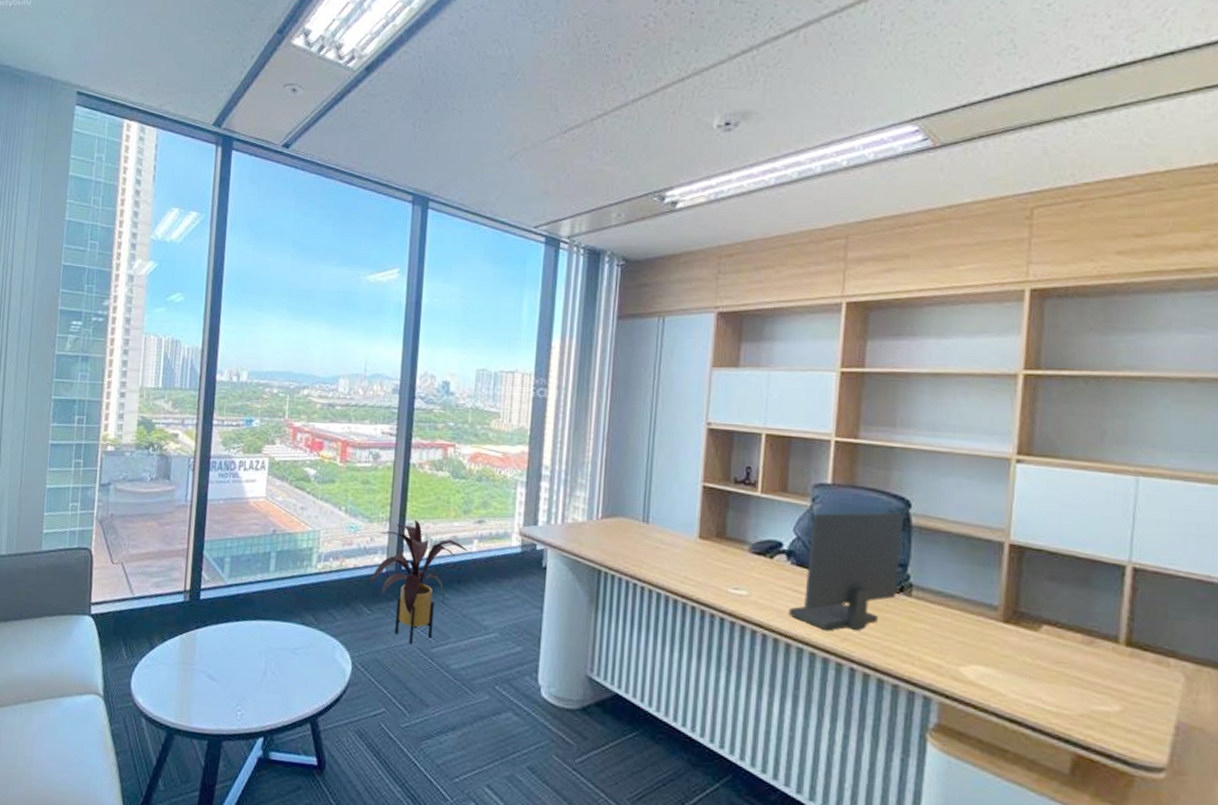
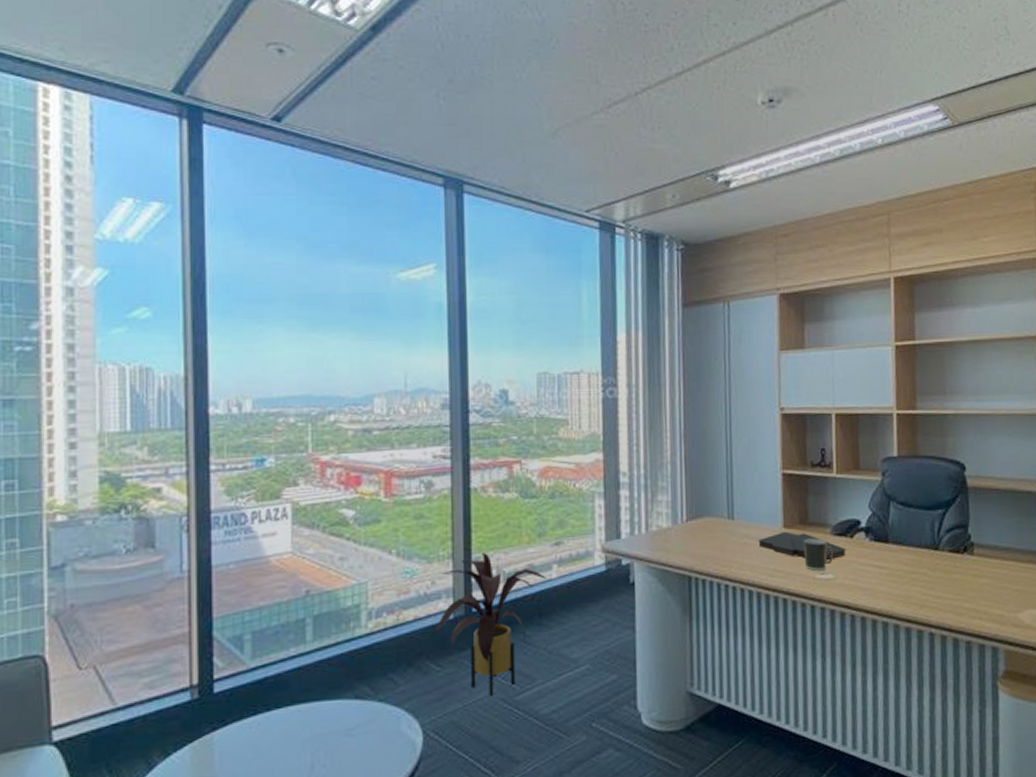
papers: none [671,542,764,578] -> present [758,531,846,561]
mug: none [717,552,750,586] -> present [803,538,834,571]
computer monitor: present [788,512,903,631] -> none [872,476,962,601]

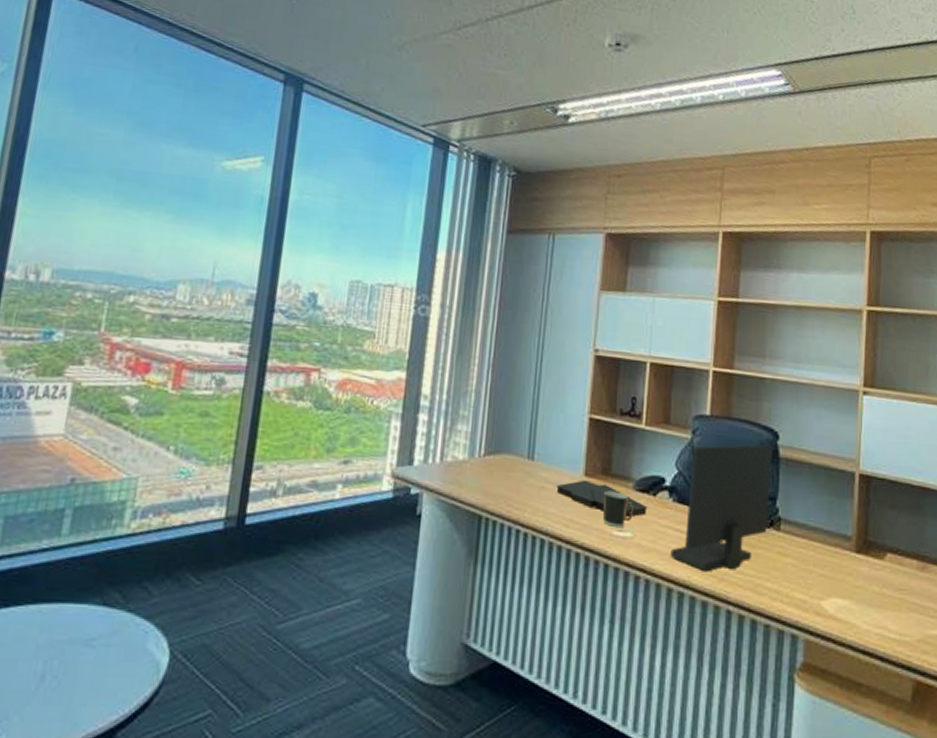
house plant: present [432,553,547,696] -> none [197,462,329,621]
computer monitor: none [872,476,962,601] -> present [670,444,772,572]

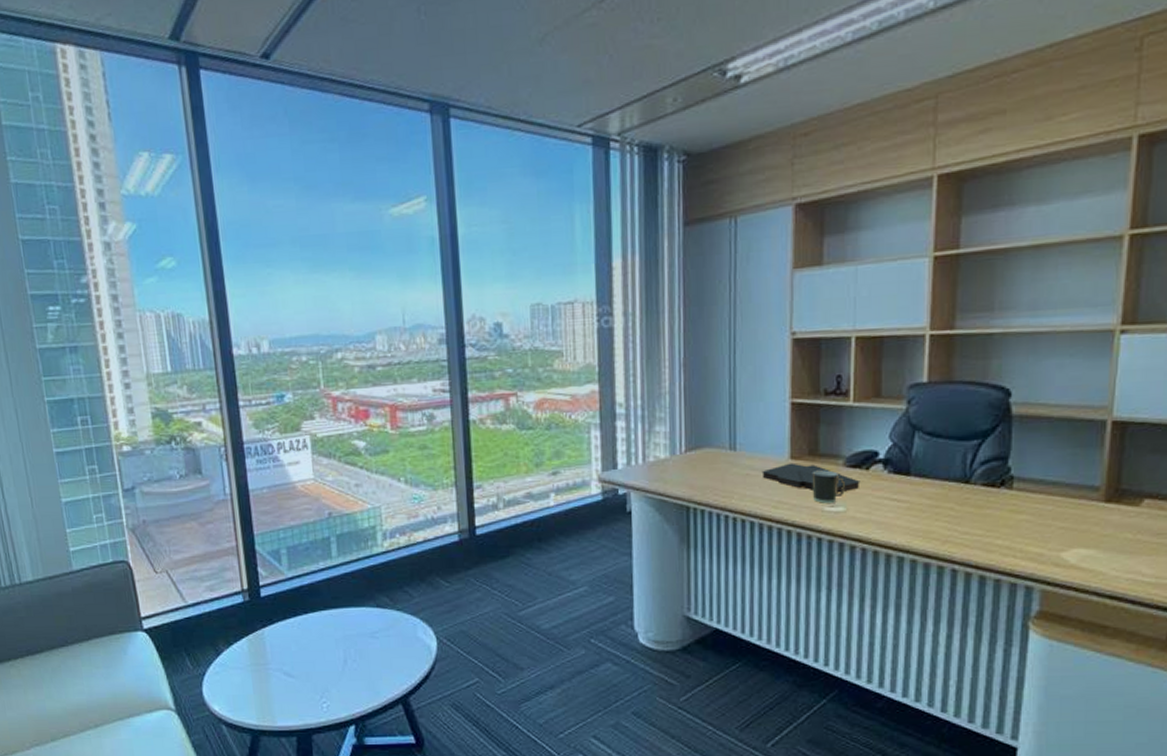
computer monitor: present [670,444,772,572] -> none [887,403,1003,536]

